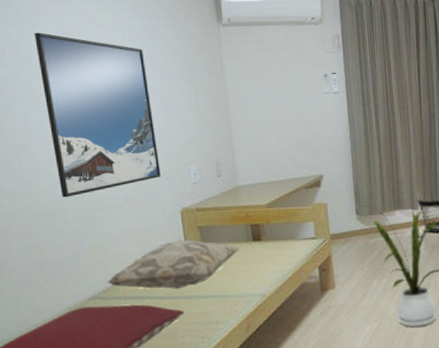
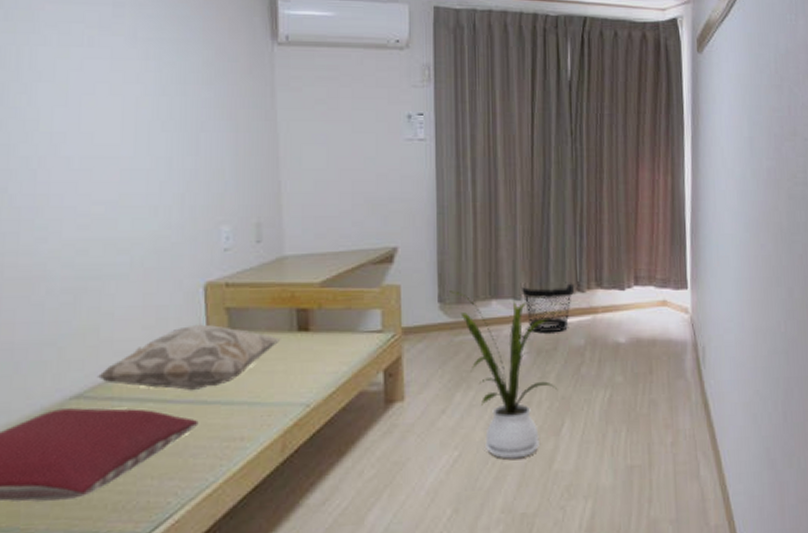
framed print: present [33,32,161,198] -> none [28,40,182,260]

